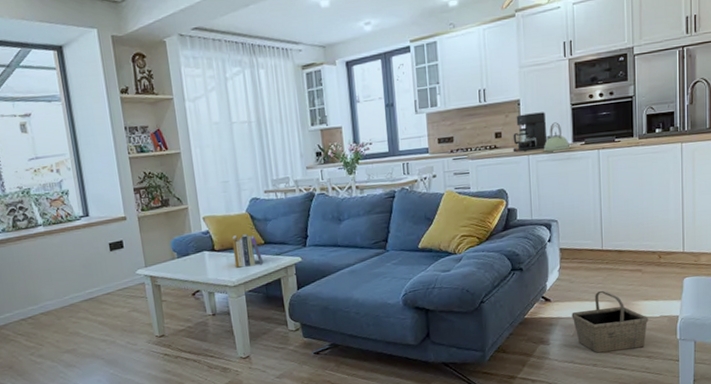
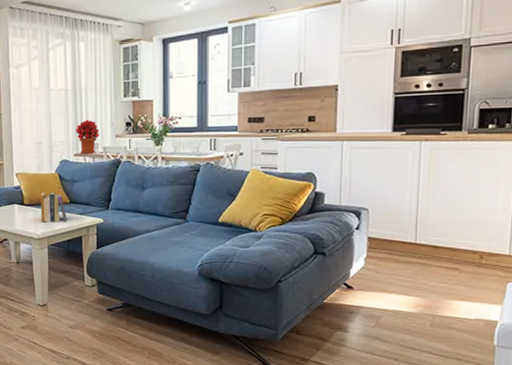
bouquet: none [264,152,289,190] -> present [76,119,99,154]
coffee maker: present [512,112,548,153] -> none [326,99,365,138]
kettle: present [543,122,571,152] -> none [359,110,390,140]
basket: present [571,290,649,353] -> none [375,284,462,349]

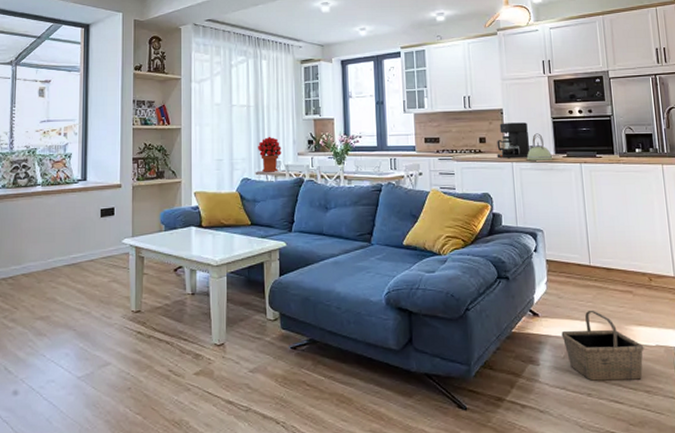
books: present [40,192,68,222] -> none [219,213,249,247]
coffee maker: none [326,99,365,138] -> present [496,122,531,160]
kettle: none [359,110,390,140] -> present [526,133,553,162]
basket: none [375,284,462,349] -> present [561,310,644,381]

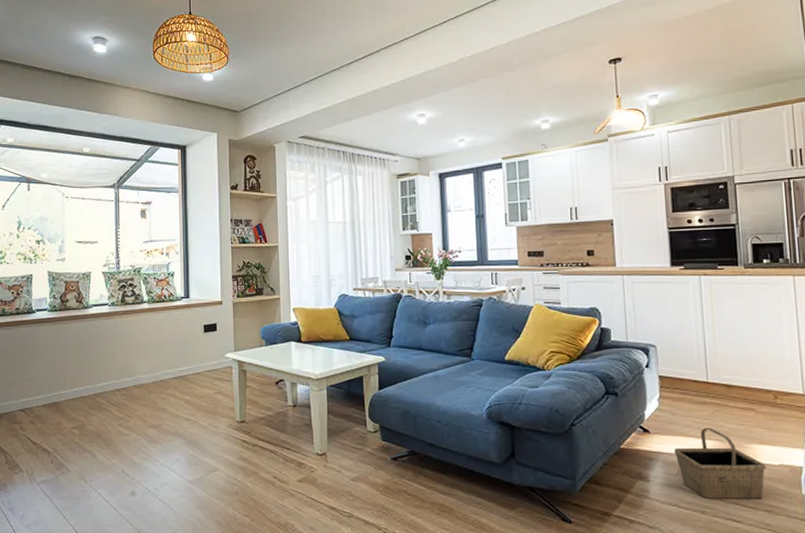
bouquet: present [258,136,282,172] -> none [355,252,379,288]
coffee maker: present [496,122,531,160] -> none [606,233,643,273]
kettle: present [526,133,553,162] -> none [638,244,669,274]

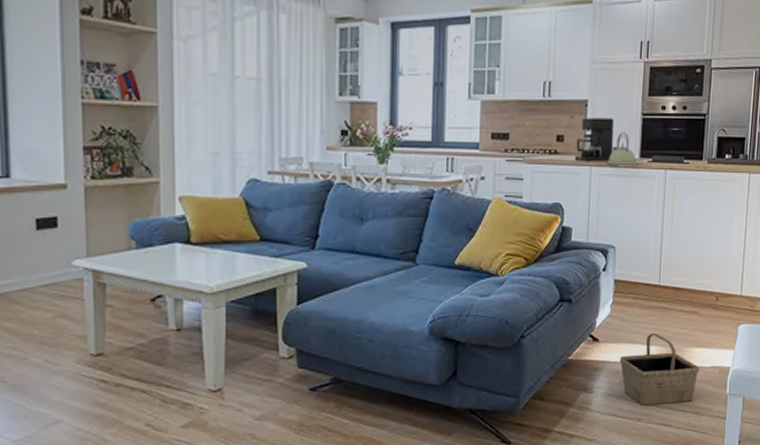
coffee maker: none [606,233,643,273] -> present [574,117,614,163]
kettle: none [638,244,669,274] -> present [607,132,637,167]

